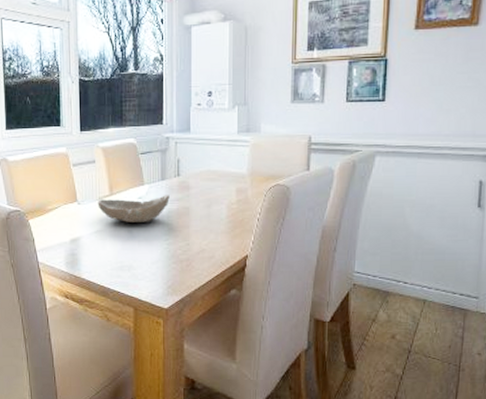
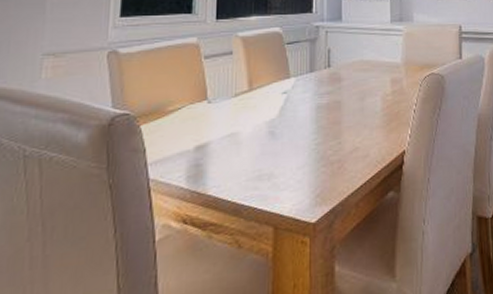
bowl: present [97,194,170,224] -> none [233,87,319,122]

